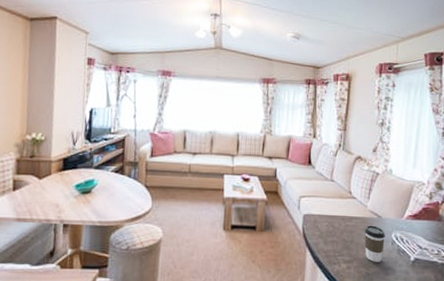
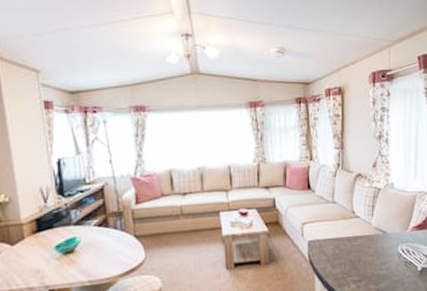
coffee cup: present [364,225,385,262] -> none [370,241,392,278]

